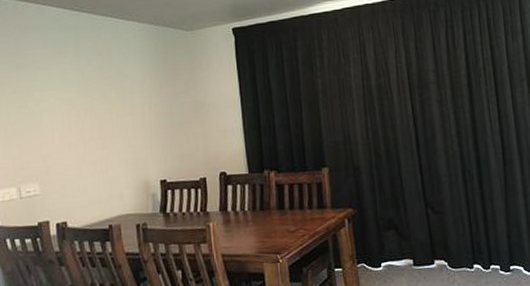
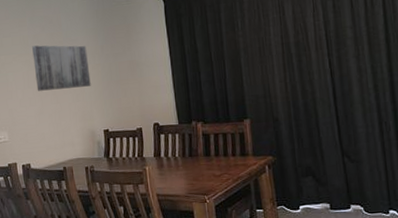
wall art: none [75,80,147,135] -> present [32,45,91,91]

